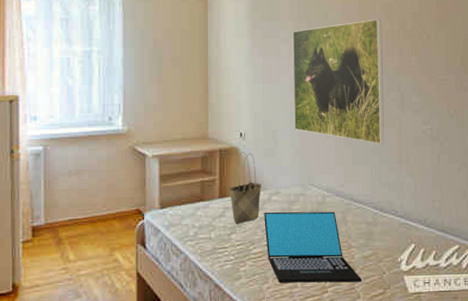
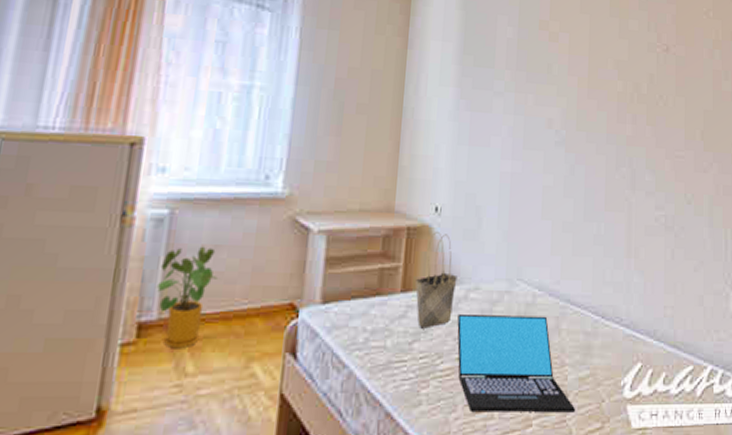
house plant: none [41,171,83,243] -> present [156,246,218,347]
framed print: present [292,19,384,144] -> none [504,77,614,232]

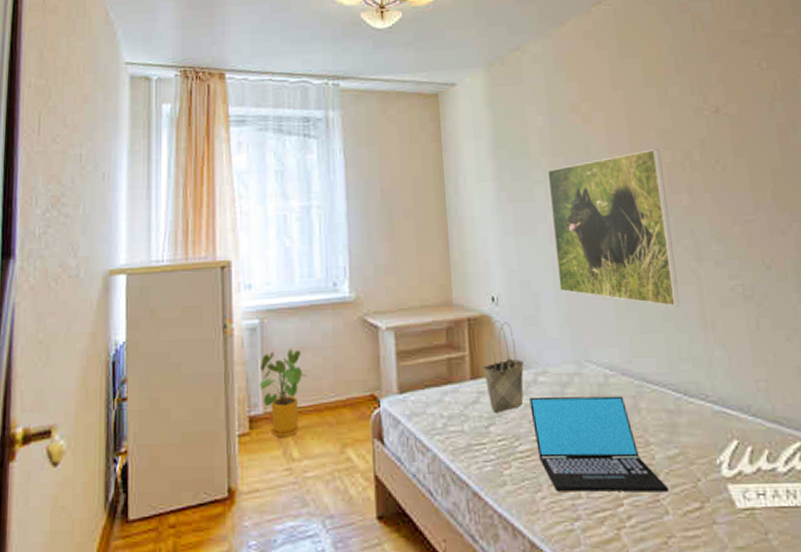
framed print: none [504,77,614,232] -> present [547,149,680,307]

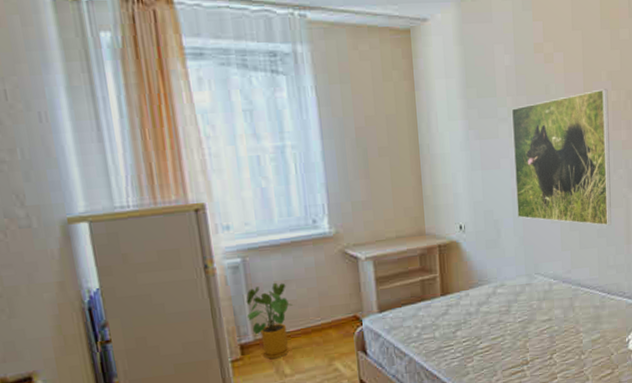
tote bag: present [483,319,524,413] -> none [452,244,486,321]
laptop: present [529,396,670,492] -> none [489,298,591,374]

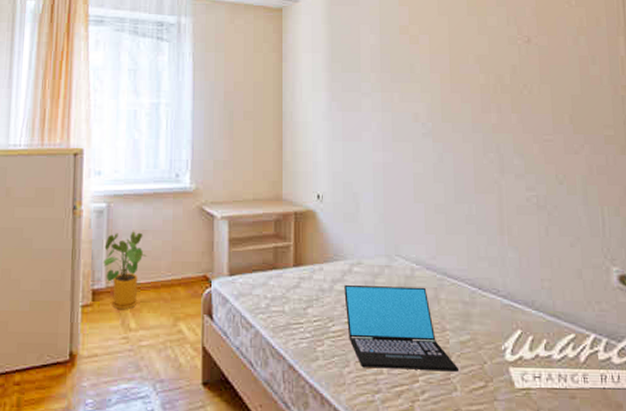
laptop: none [489,298,591,374] -> present [344,284,460,372]
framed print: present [511,89,611,226] -> none [375,71,482,212]

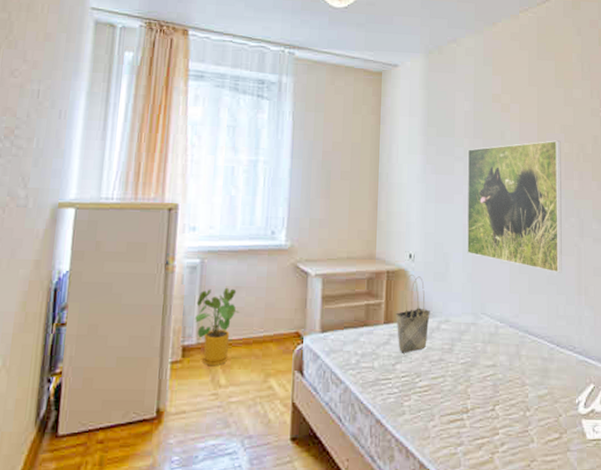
tote bag: none [306,215,341,297] -> present [396,273,430,353]
laptop: present [344,284,460,372] -> none [432,341,537,424]
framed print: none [375,71,482,212] -> present [467,140,562,273]

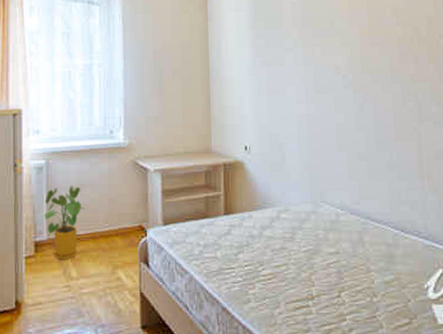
tote bag: present [396,273,430,353] -> none [235,165,269,243]
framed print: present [467,140,562,273] -> none [297,25,402,158]

